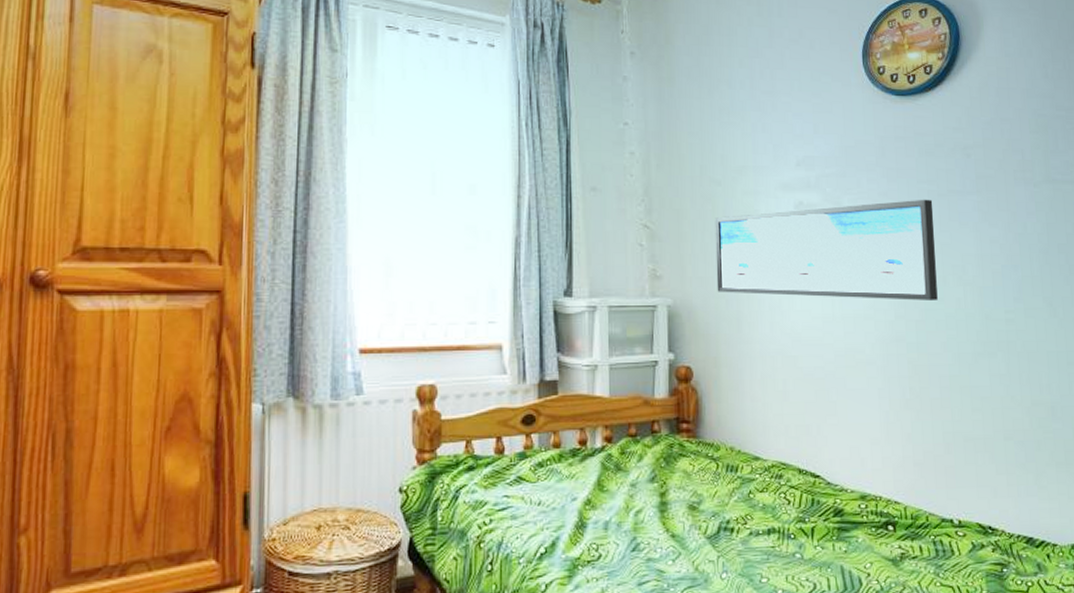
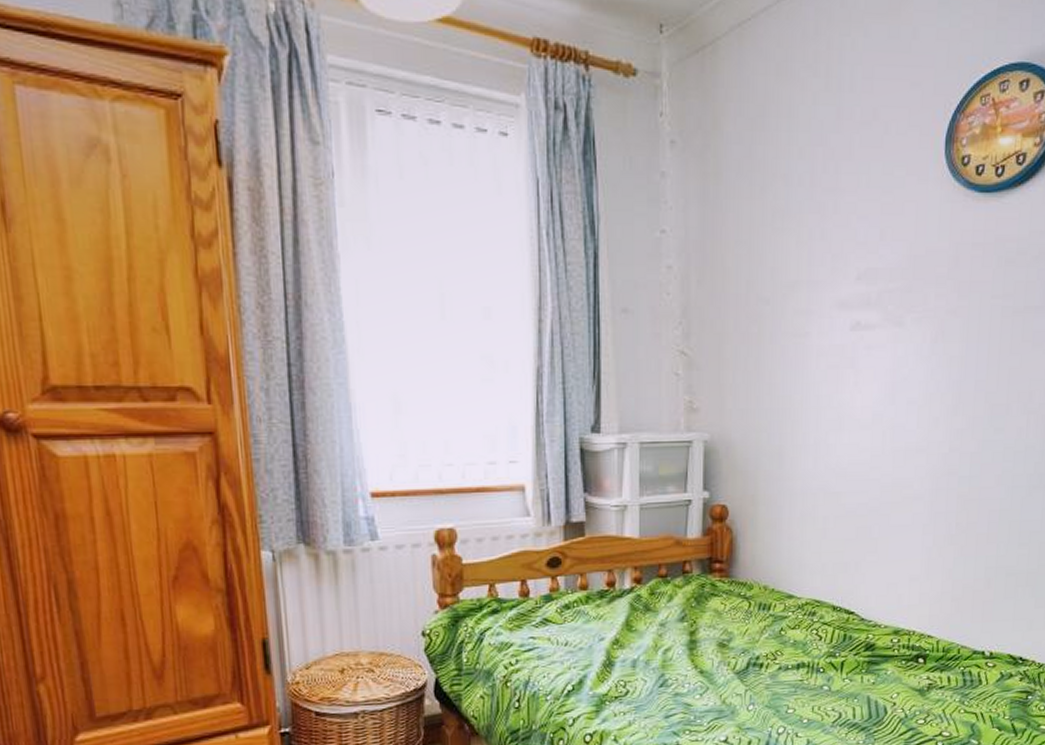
wall art: present [715,199,938,300] -> none [758,317,1006,431]

